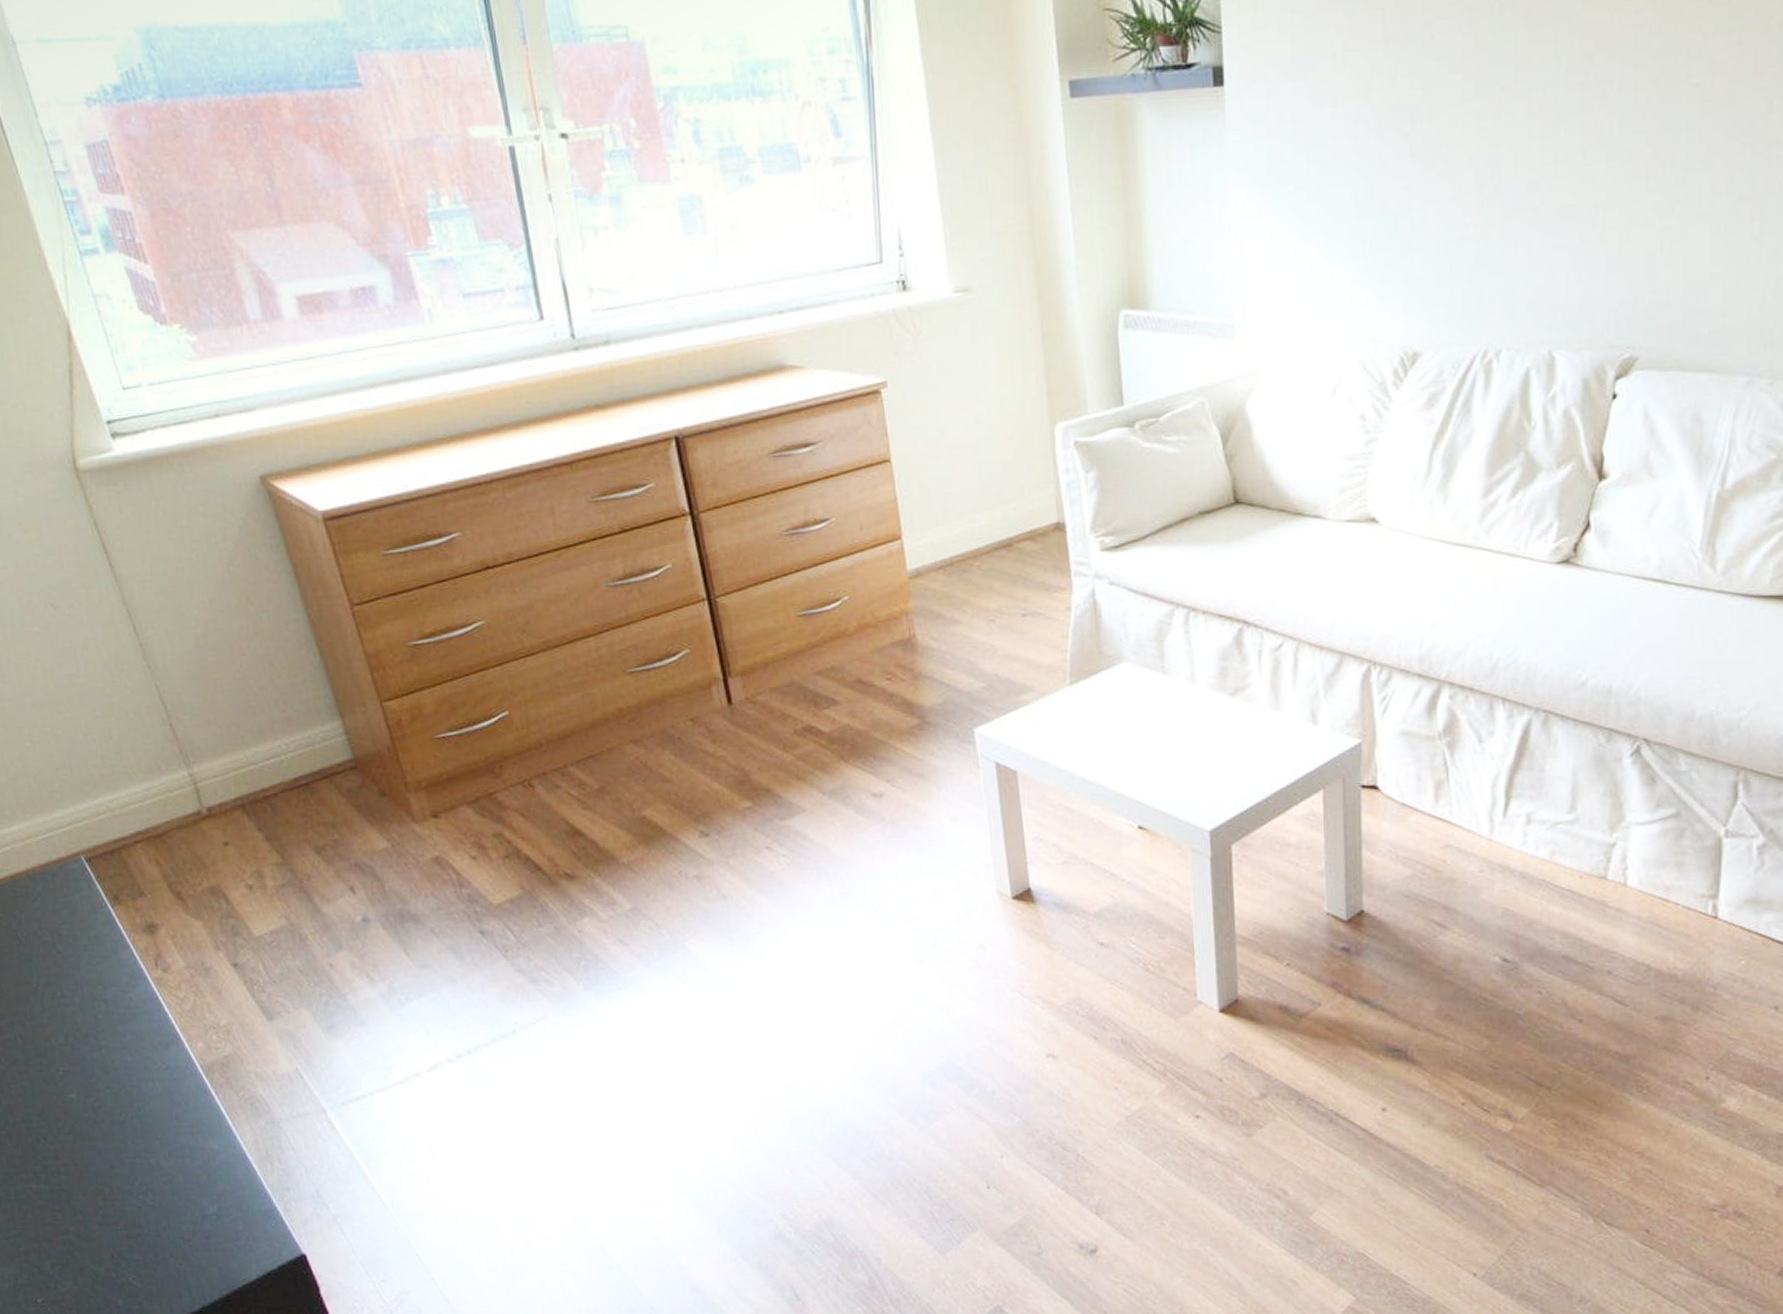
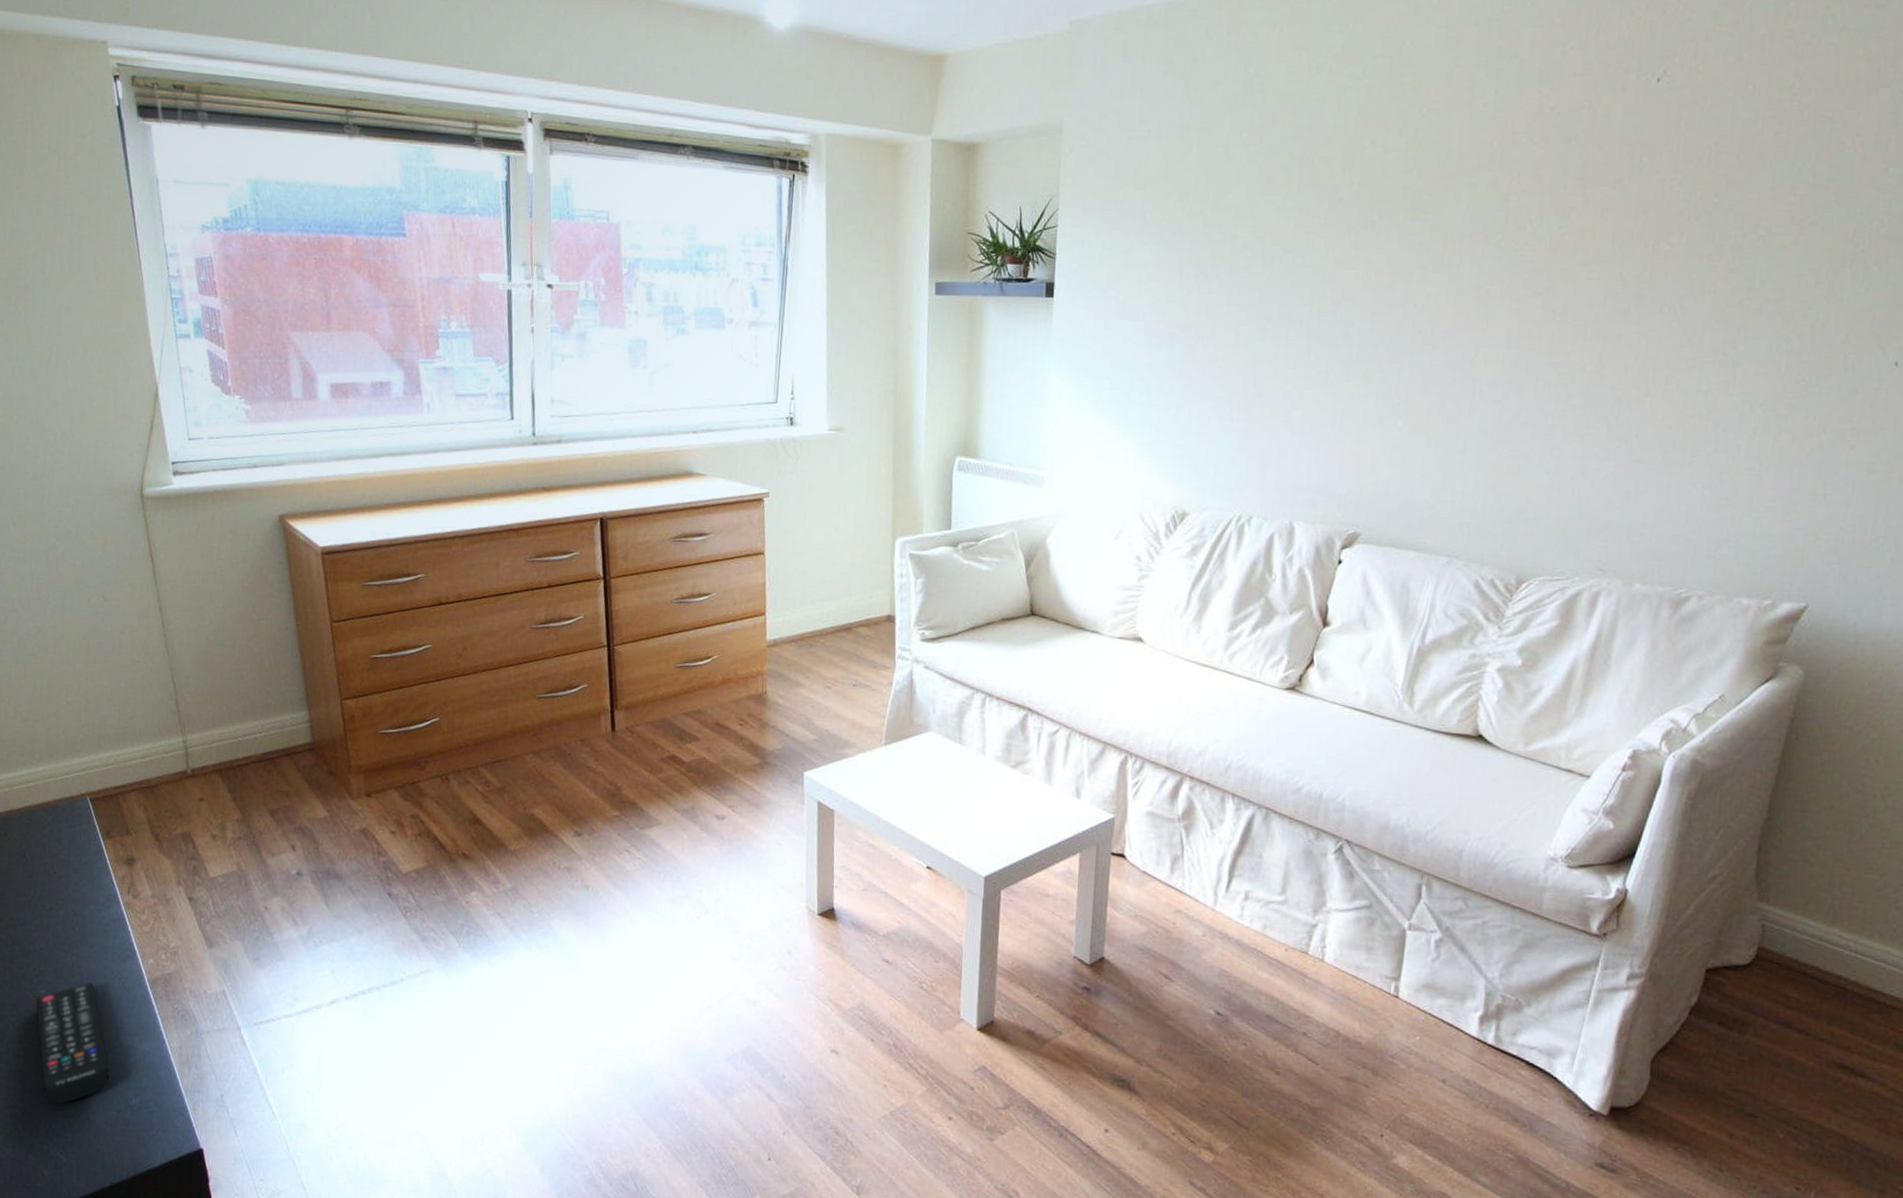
remote control: none [66,1077,176,1222] -> present [35,982,110,1103]

